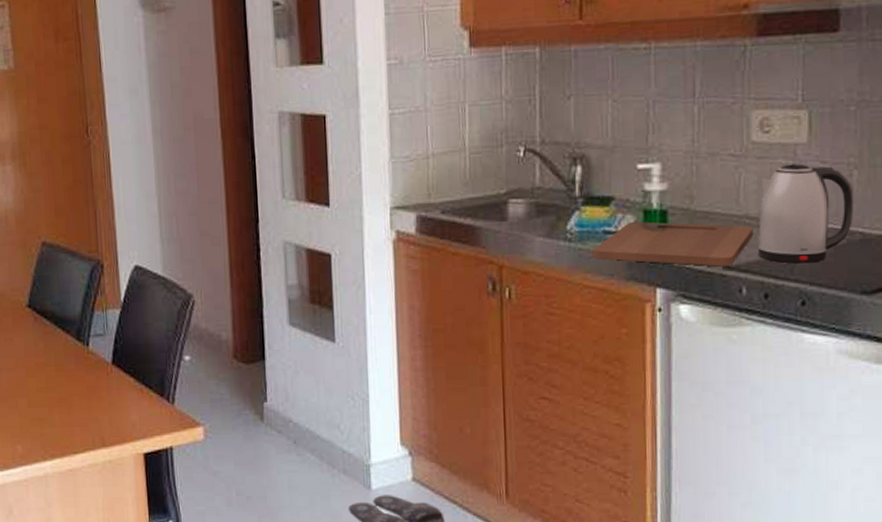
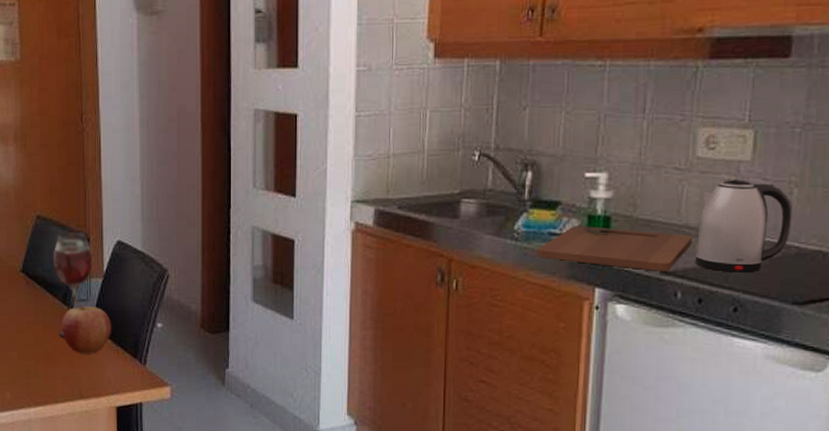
wineglass: none [63,259,109,379] -> present [53,232,94,338]
fruit: none [76,336,134,395] -> present [61,301,112,353]

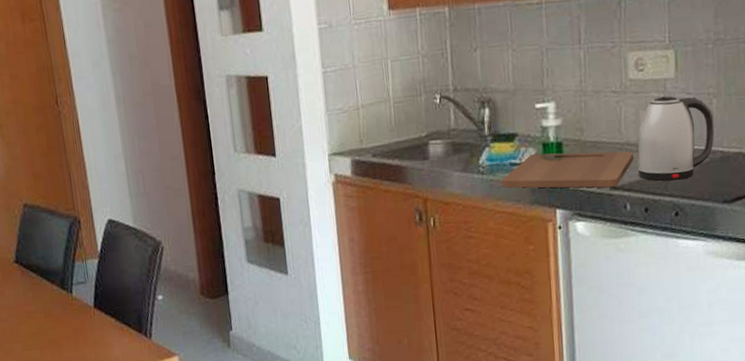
wineglass: present [53,232,94,338] -> none [45,216,87,323]
fruit: present [61,301,112,353] -> none [62,284,114,336]

